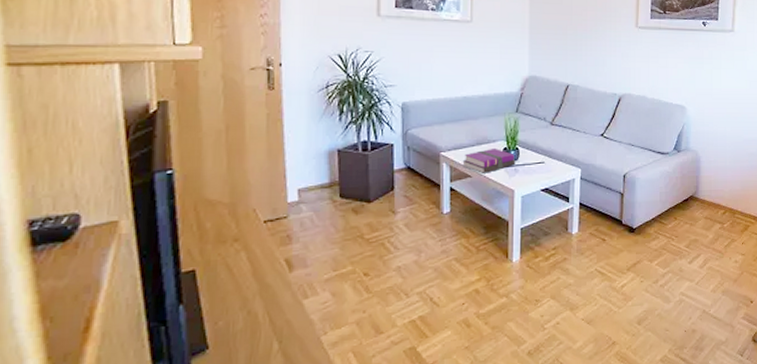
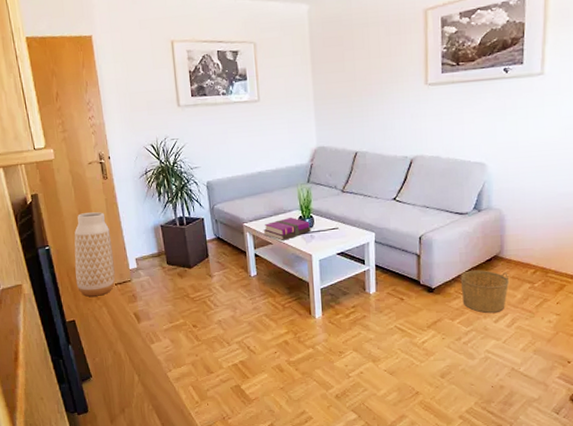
vase: none [205,129,268,238] -> present [74,212,116,297]
basket: none [660,210,702,255] -> present [460,270,509,314]

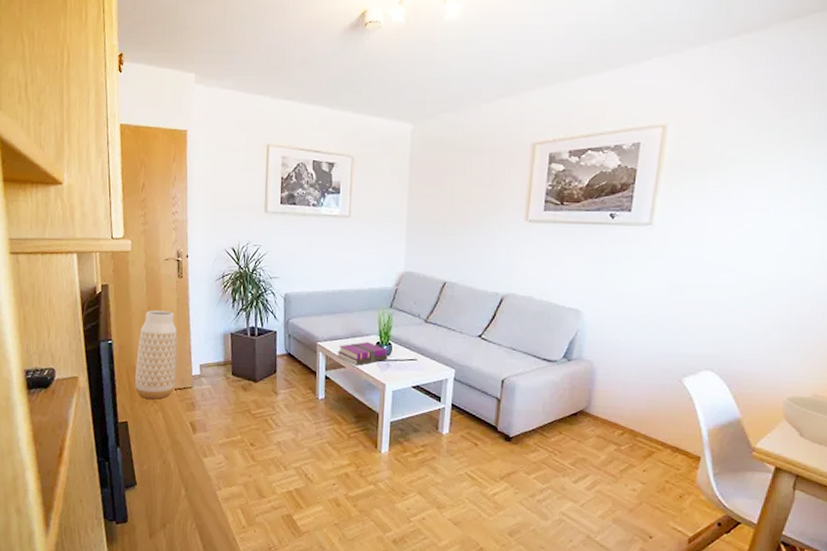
basket: present [460,270,509,314] -> none [541,423,593,473]

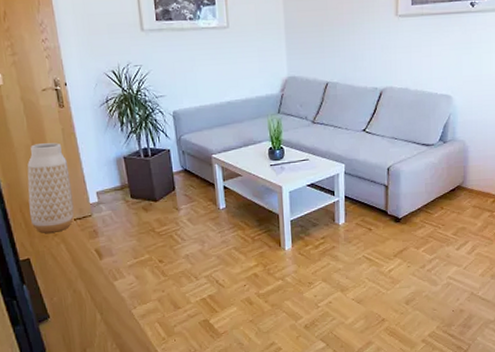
hardback book: present [337,342,388,365] -> none [232,149,281,172]

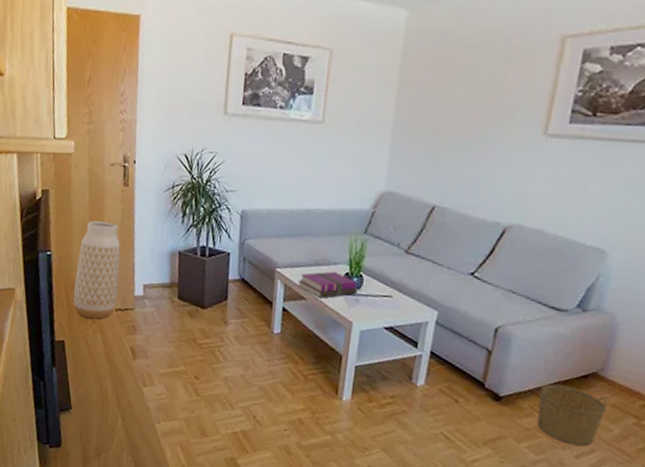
hardback book: none [232,149,281,172] -> present [297,271,358,299]
basket: none [425,200,470,242] -> present [537,384,607,446]

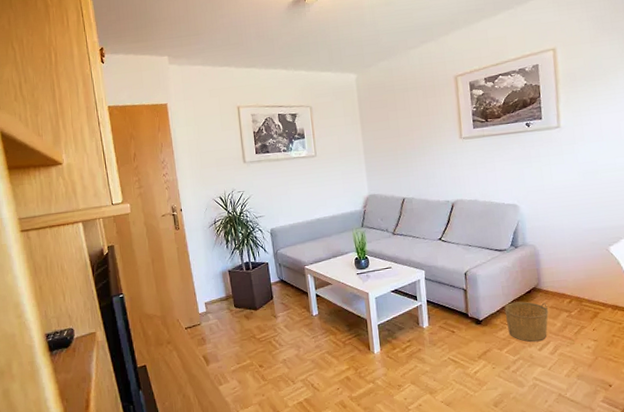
vase: present [73,221,121,320] -> none [147,260,186,342]
hardback book: present [297,271,358,299] -> none [323,259,367,281]

